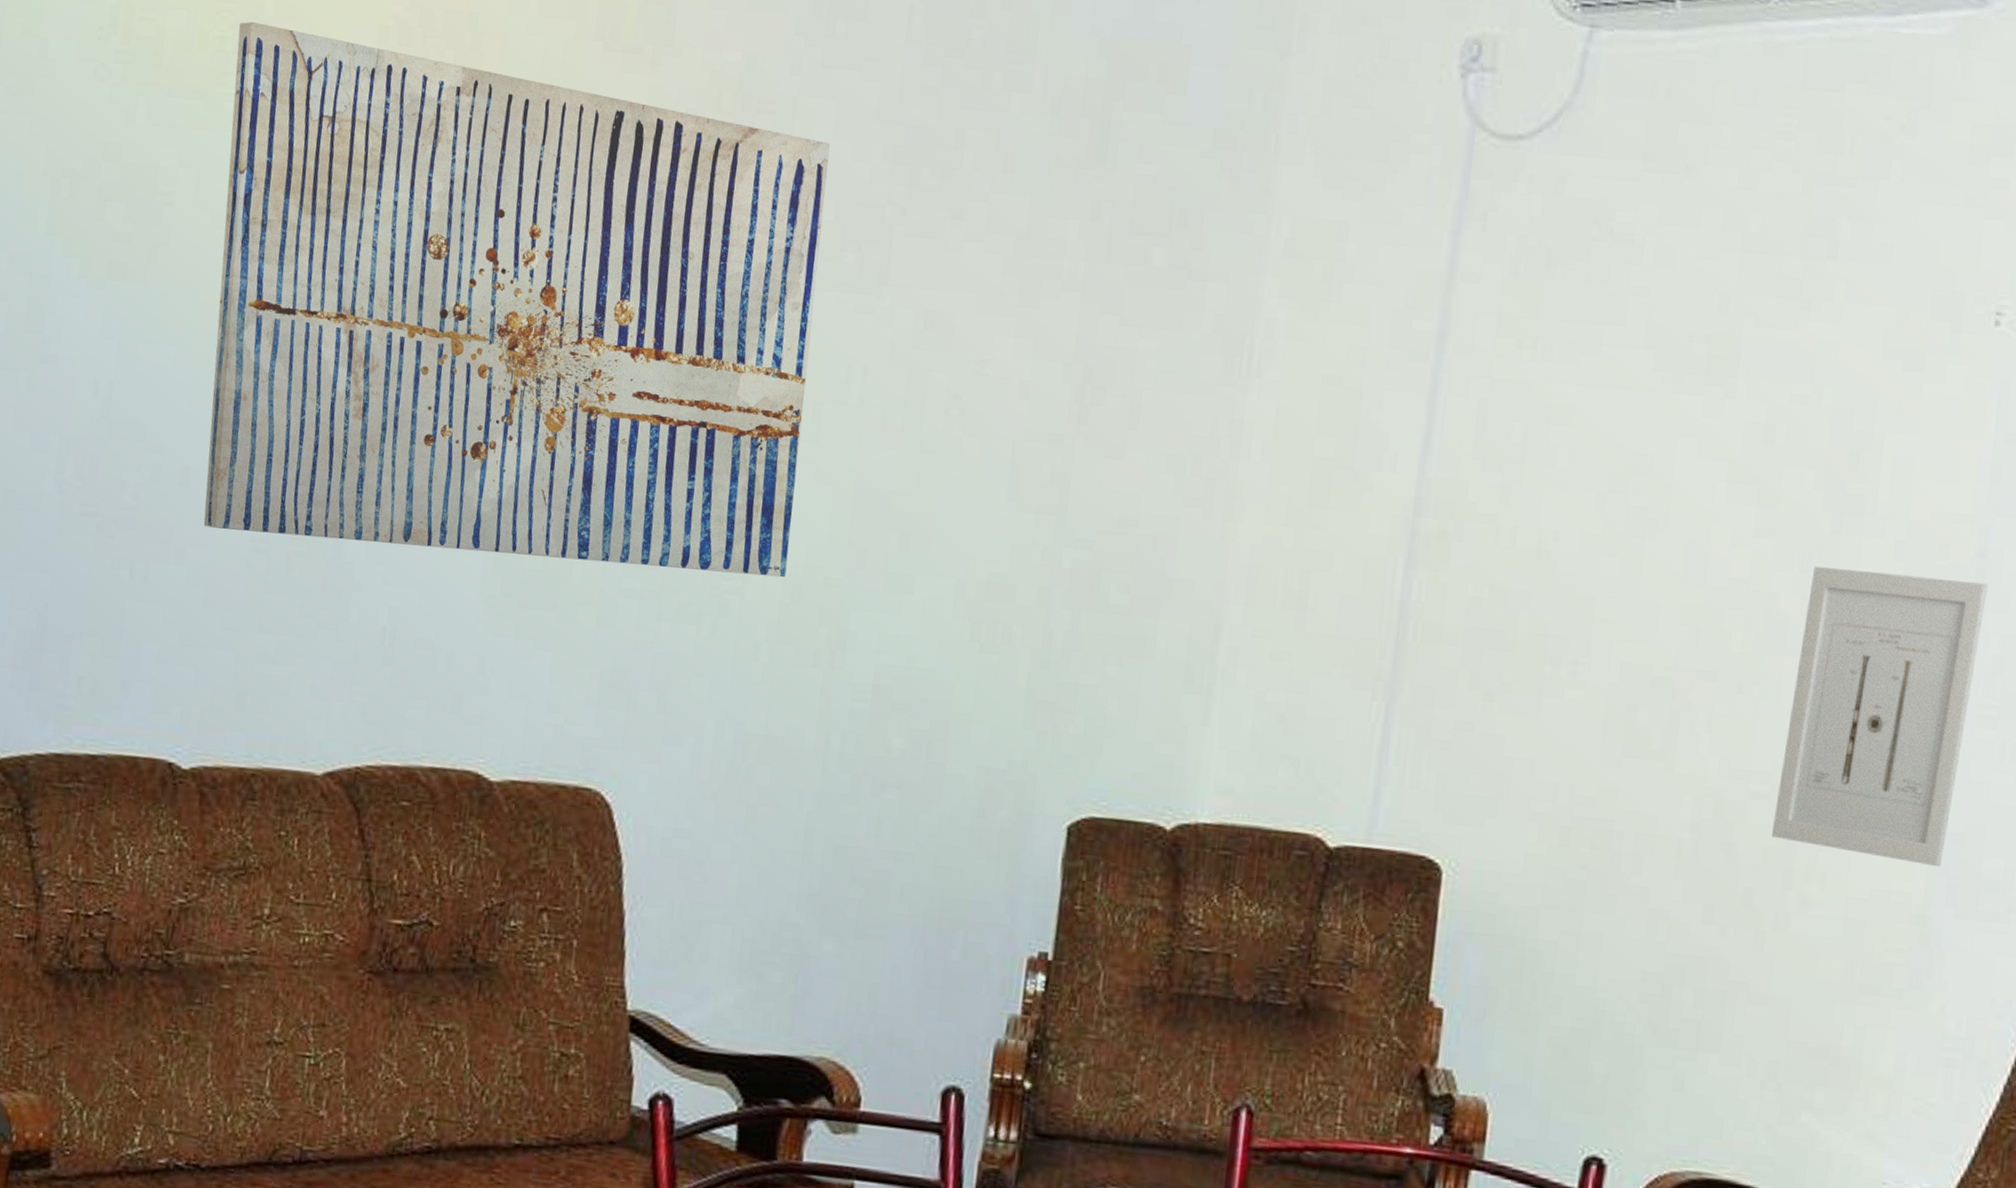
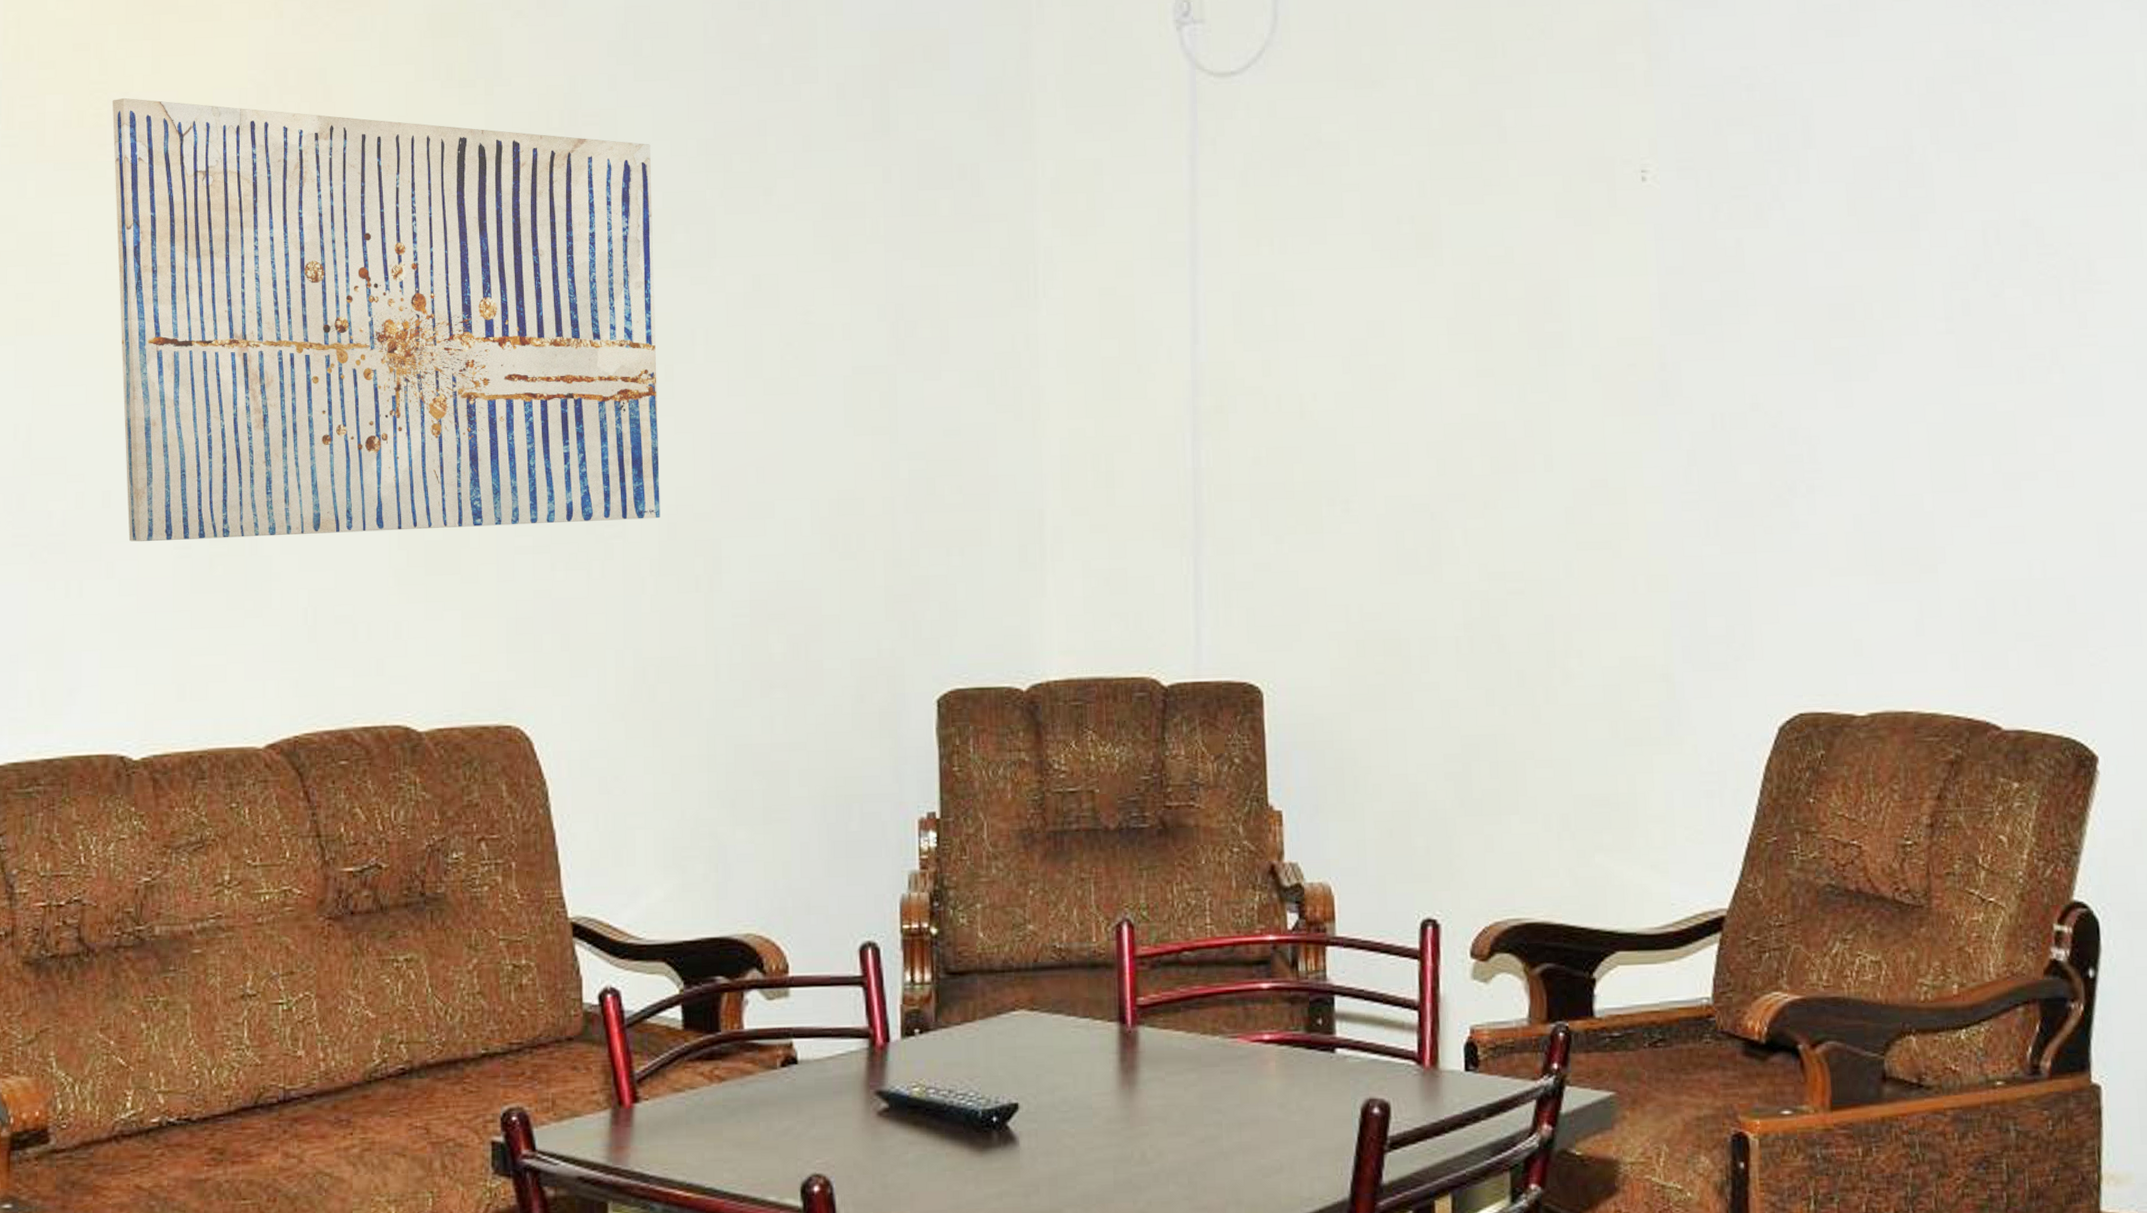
wall art: present [1771,566,1988,867] -> none [1529,392,1674,631]

